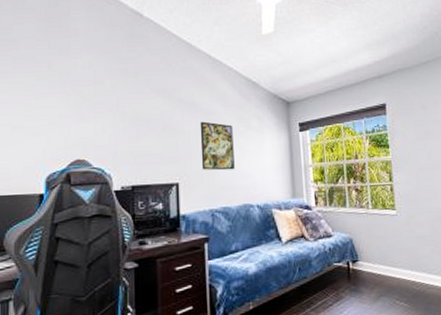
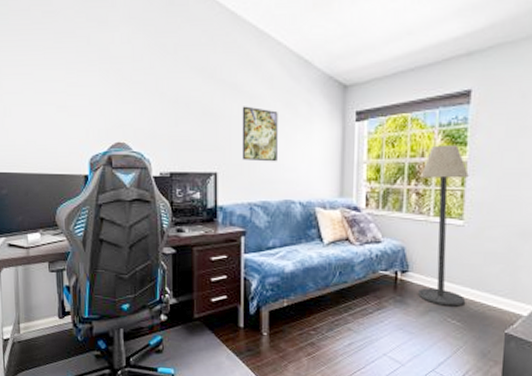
floor lamp: none [357,148,408,290] -> present [418,145,469,307]

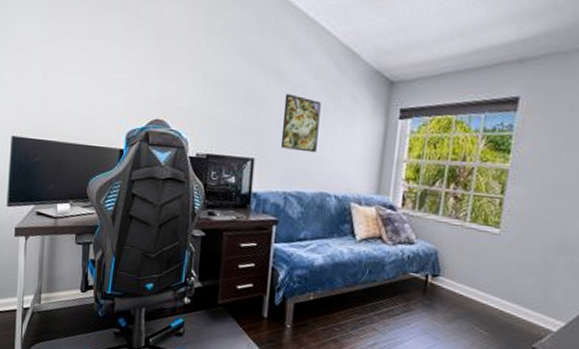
floor lamp: present [418,145,469,307] -> none [447,150,510,316]

